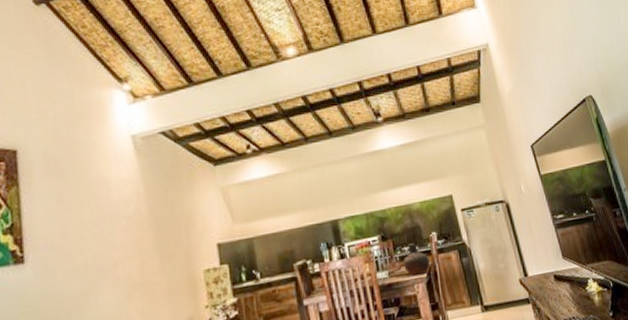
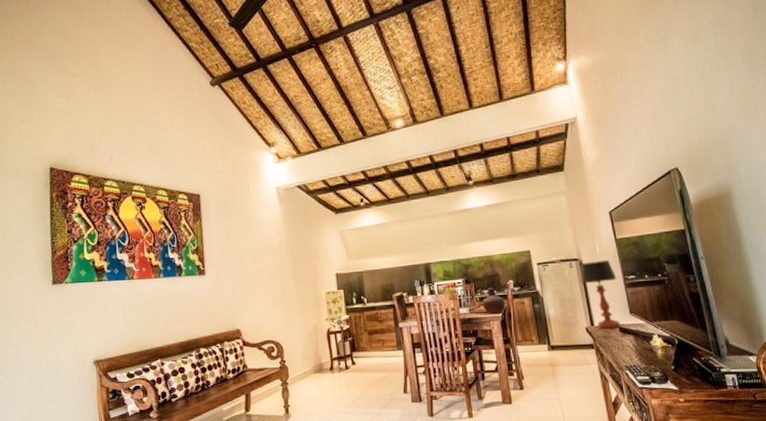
table lamp: none [507,198,555,279] -> present [580,259,621,329]

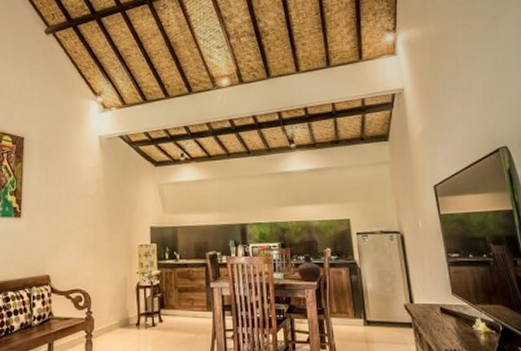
table lamp: present [580,259,621,329] -> none [402,235,442,308]

